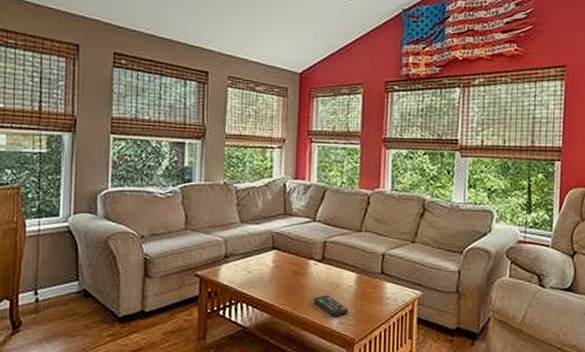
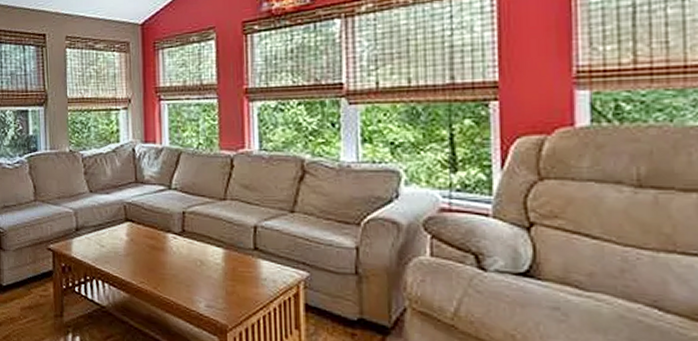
remote control: present [313,295,349,318] -> none [175,273,218,300]

